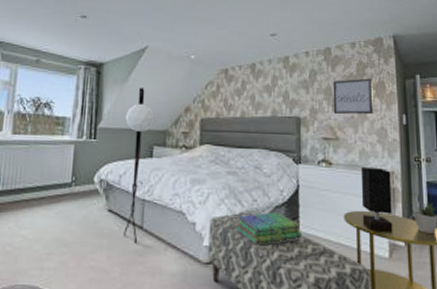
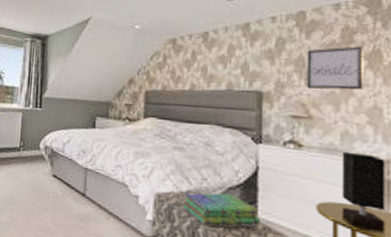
floor lamp: present [123,88,155,243] -> none [67,59,98,209]

